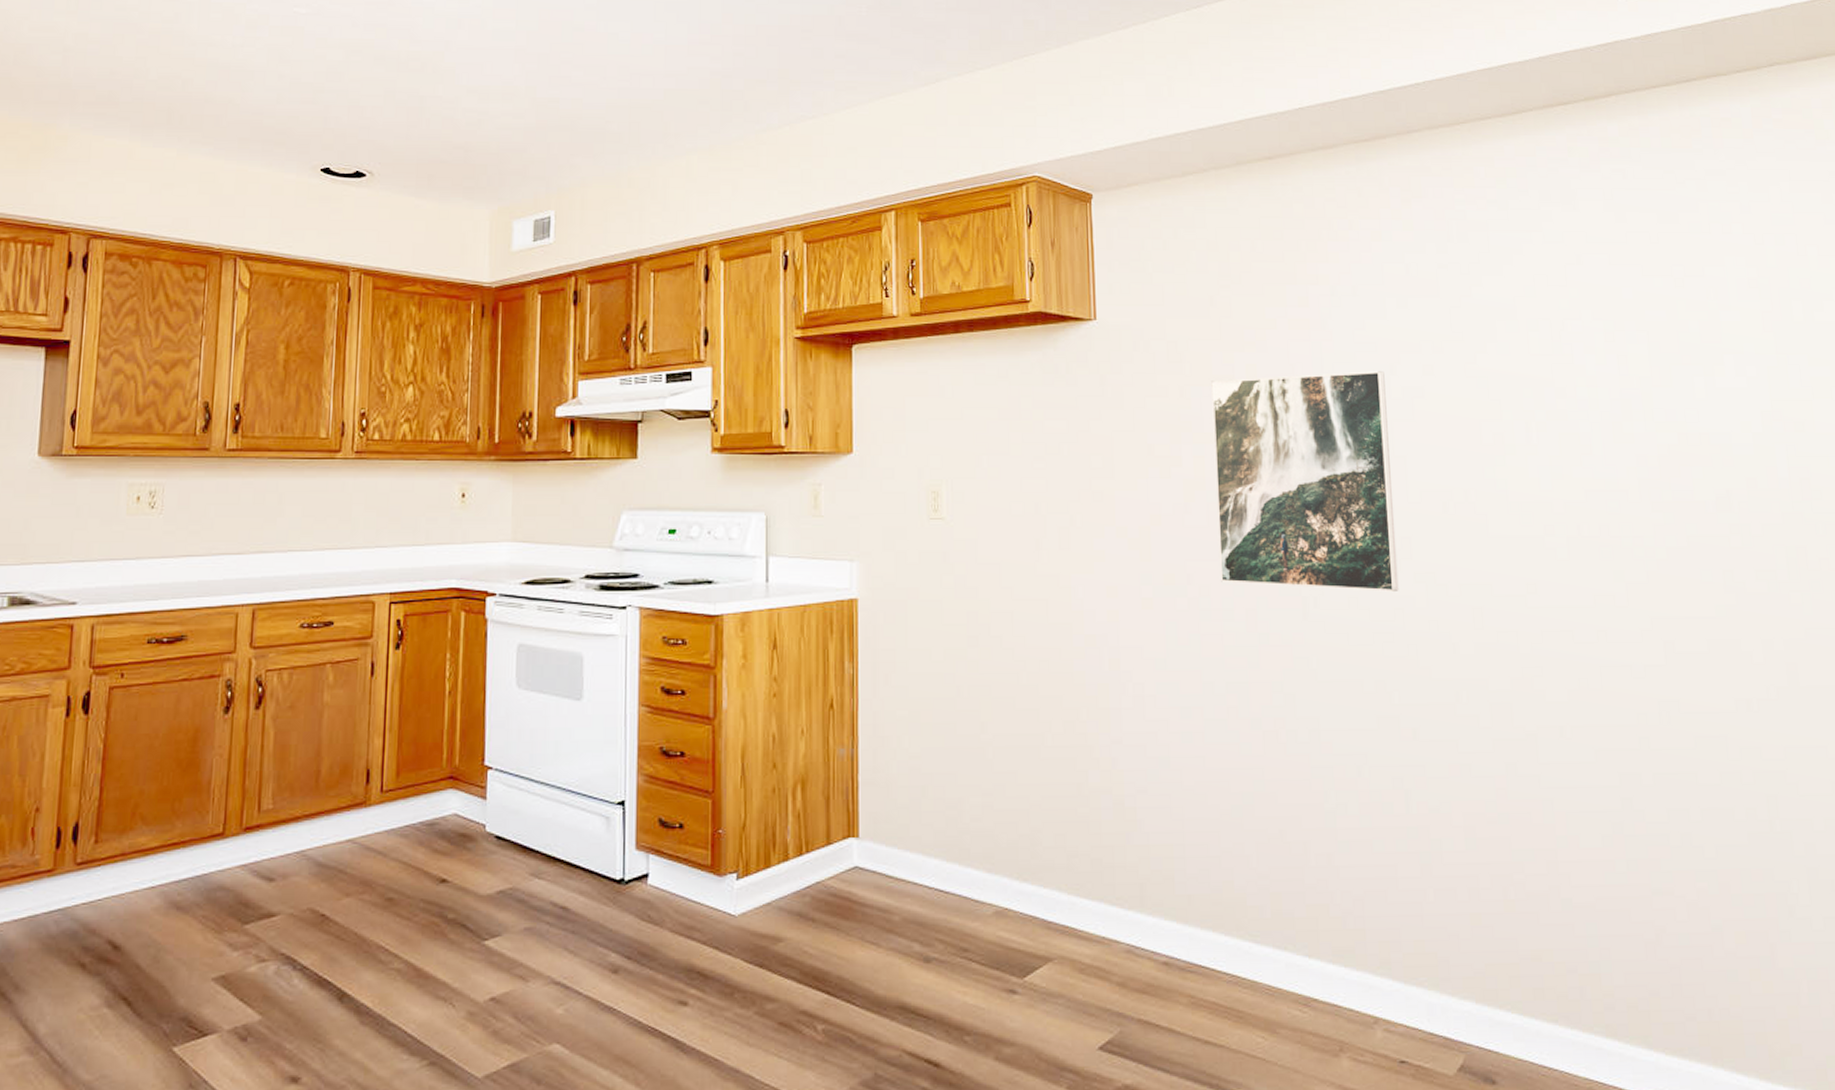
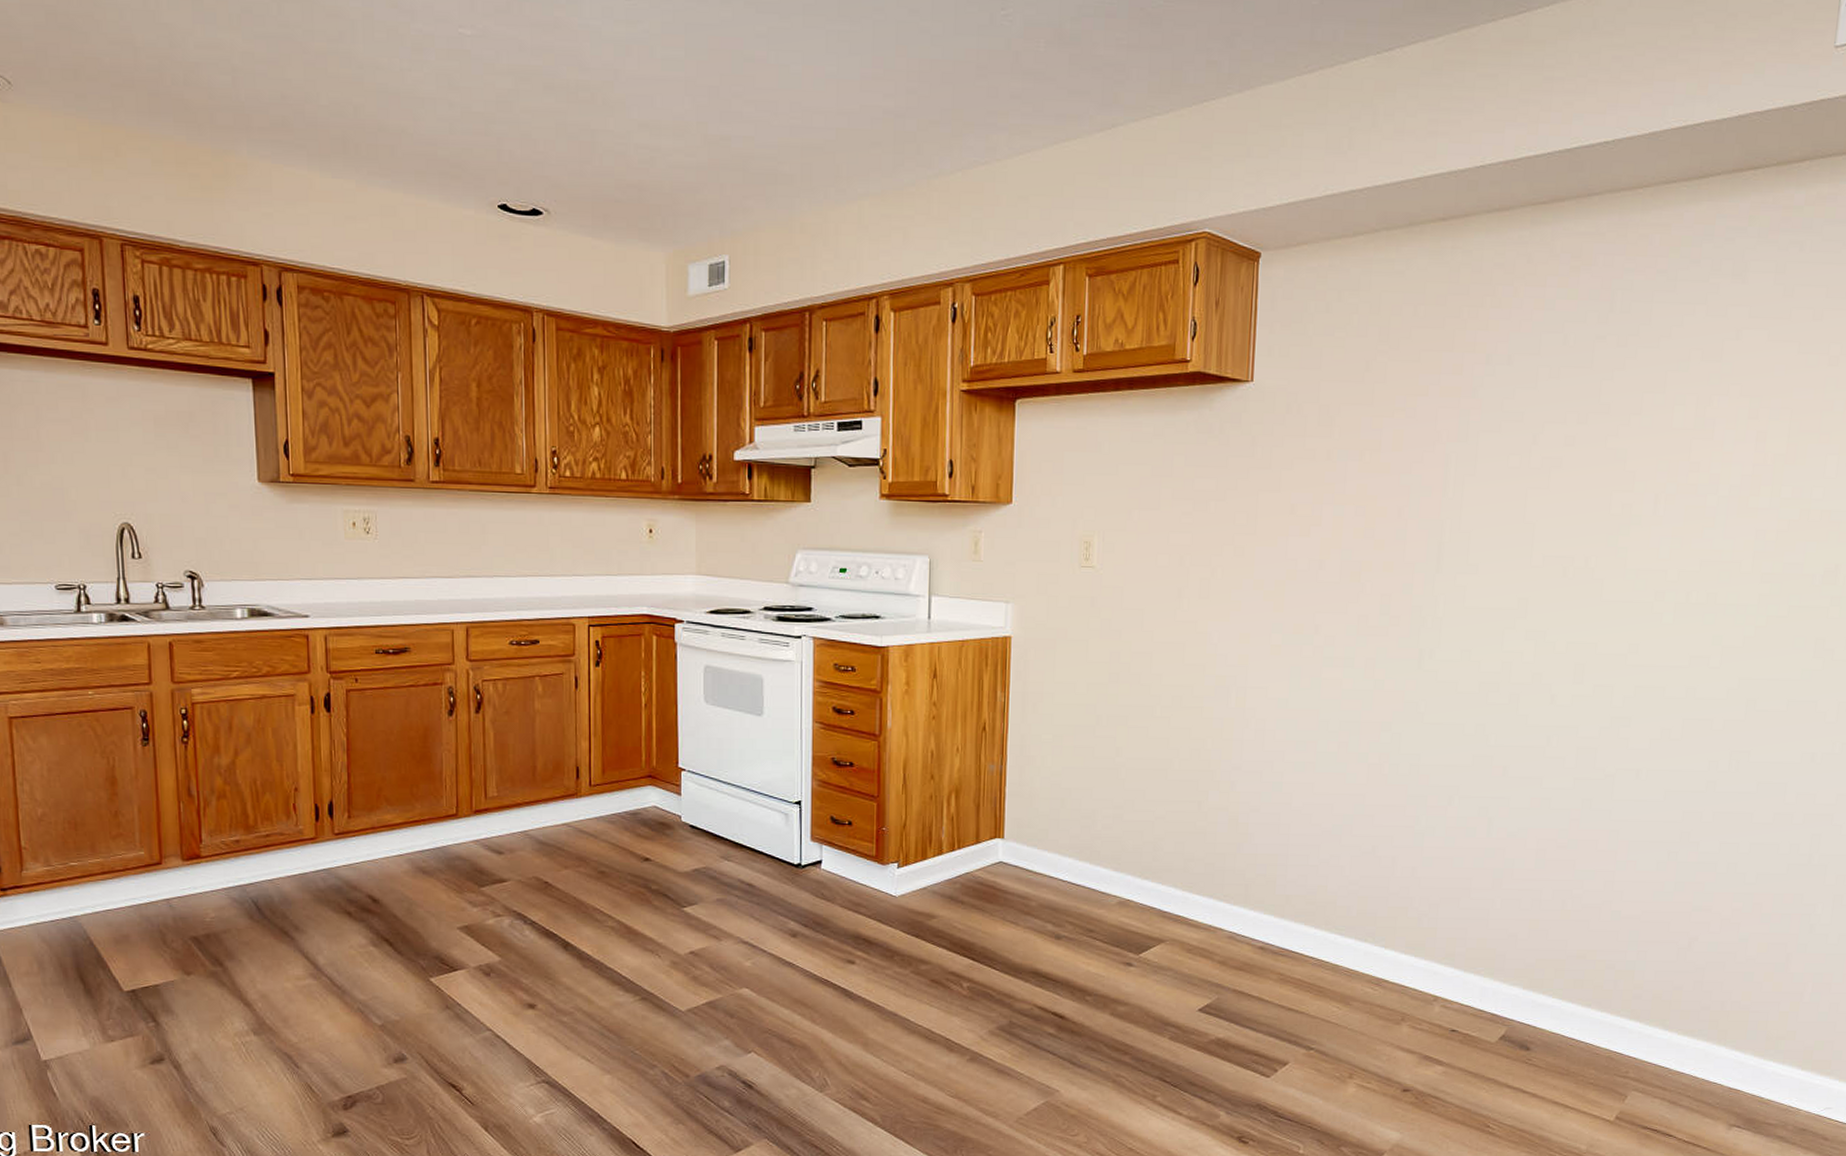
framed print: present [1211,371,1399,593] -> none [1345,440,1527,648]

